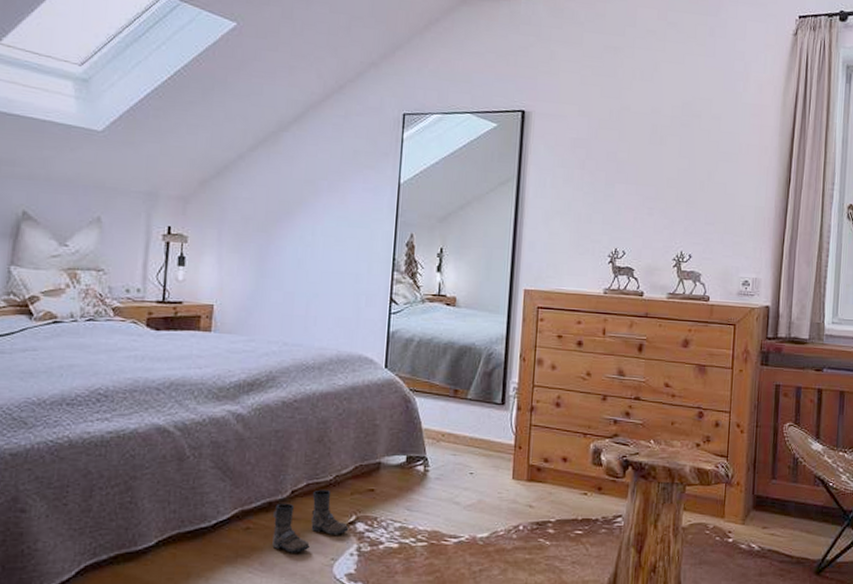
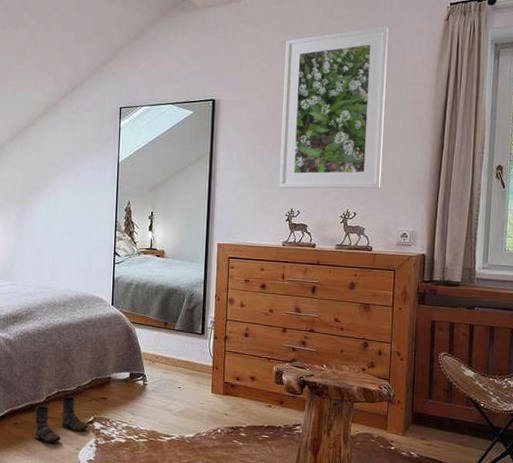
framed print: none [601,36,731,227] -> present [279,26,389,189]

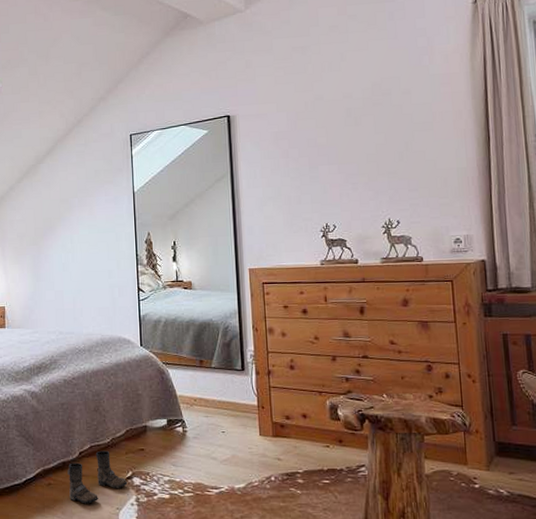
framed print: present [279,26,389,189] -> none [300,17,424,203]

